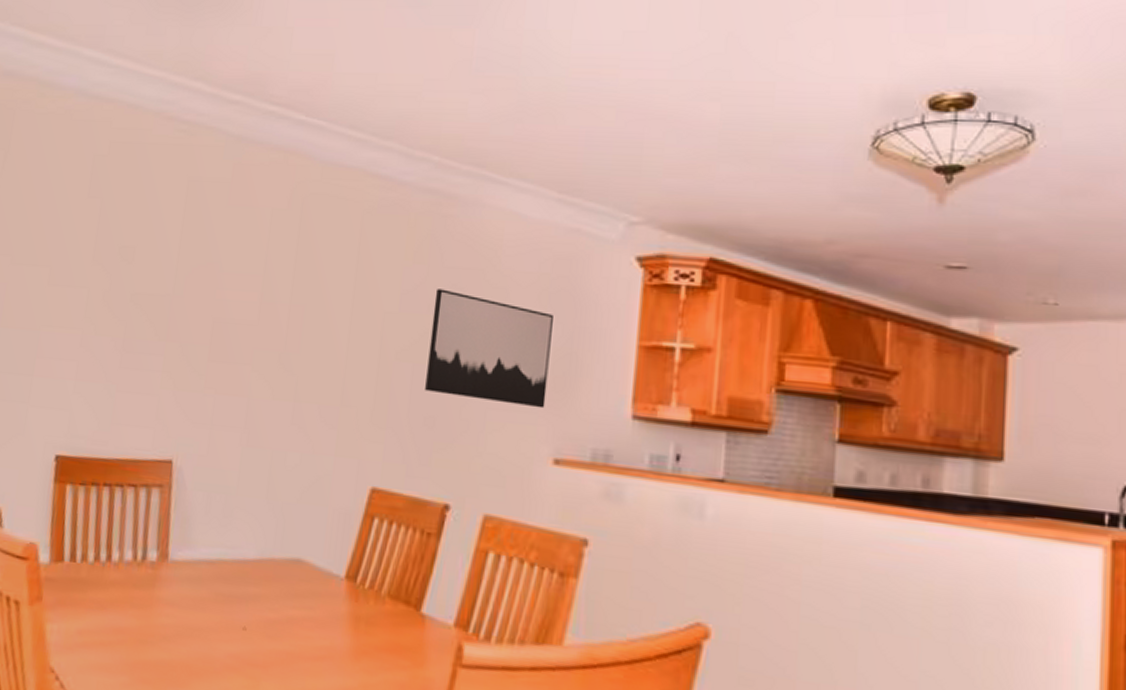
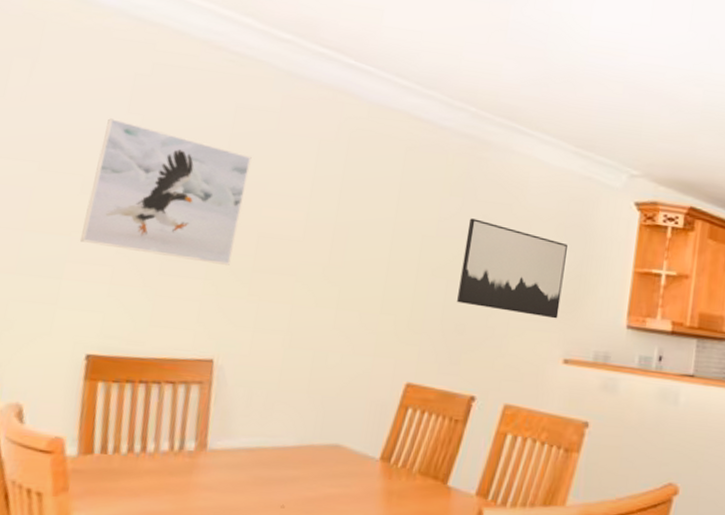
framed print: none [49,204,205,356] -> present [80,118,252,265]

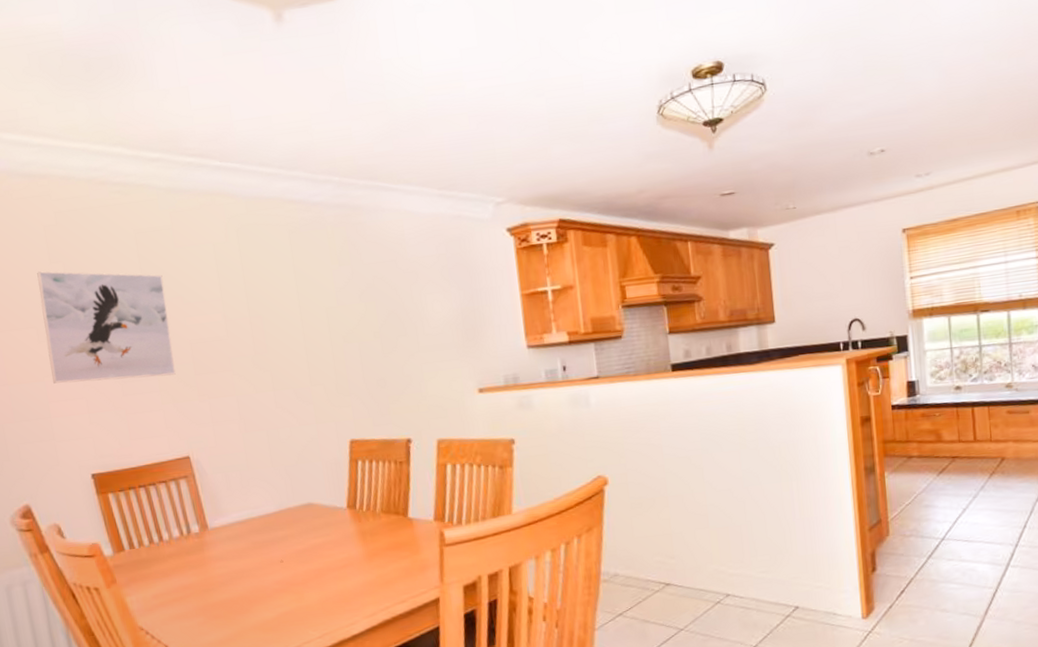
wall art: present [457,218,568,319] -> none [362,281,464,361]

